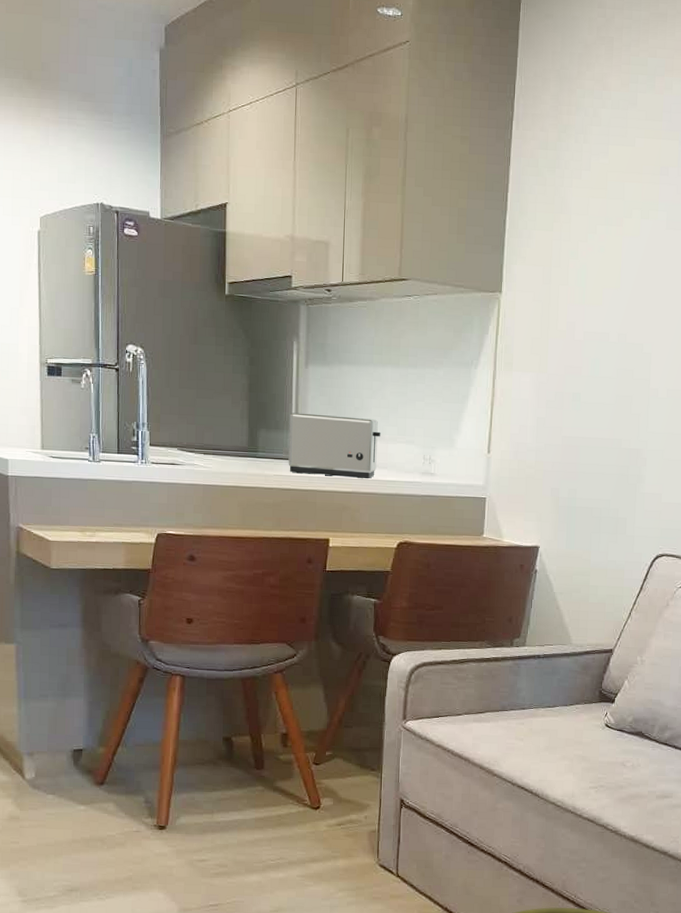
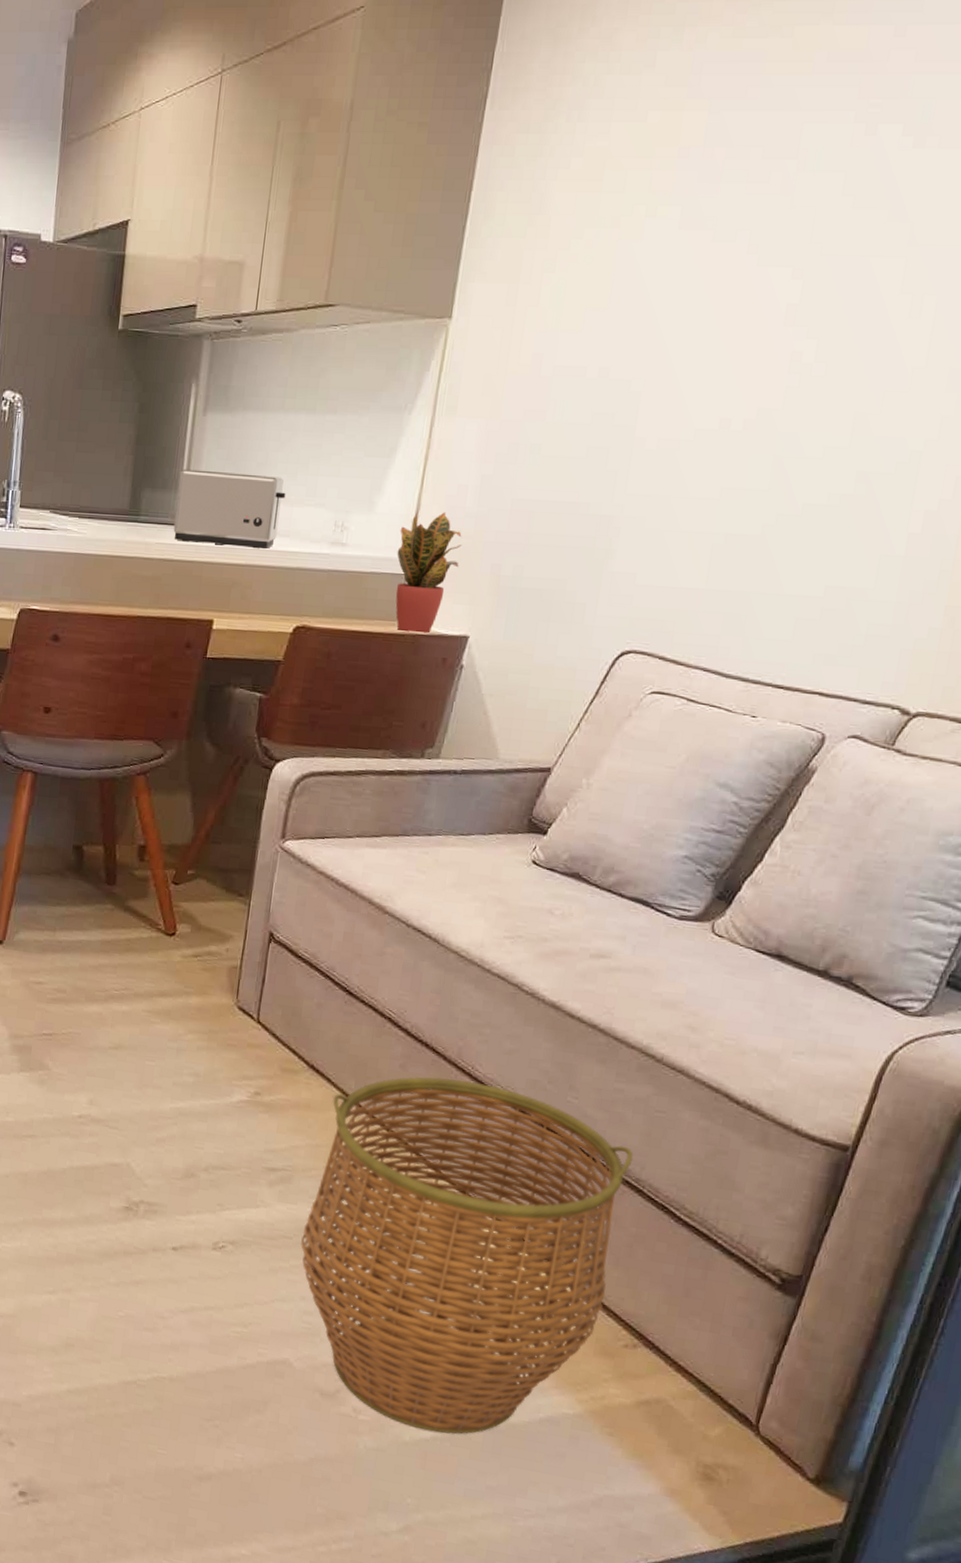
potted plant: none [476,441,527,545] -> present [395,504,462,634]

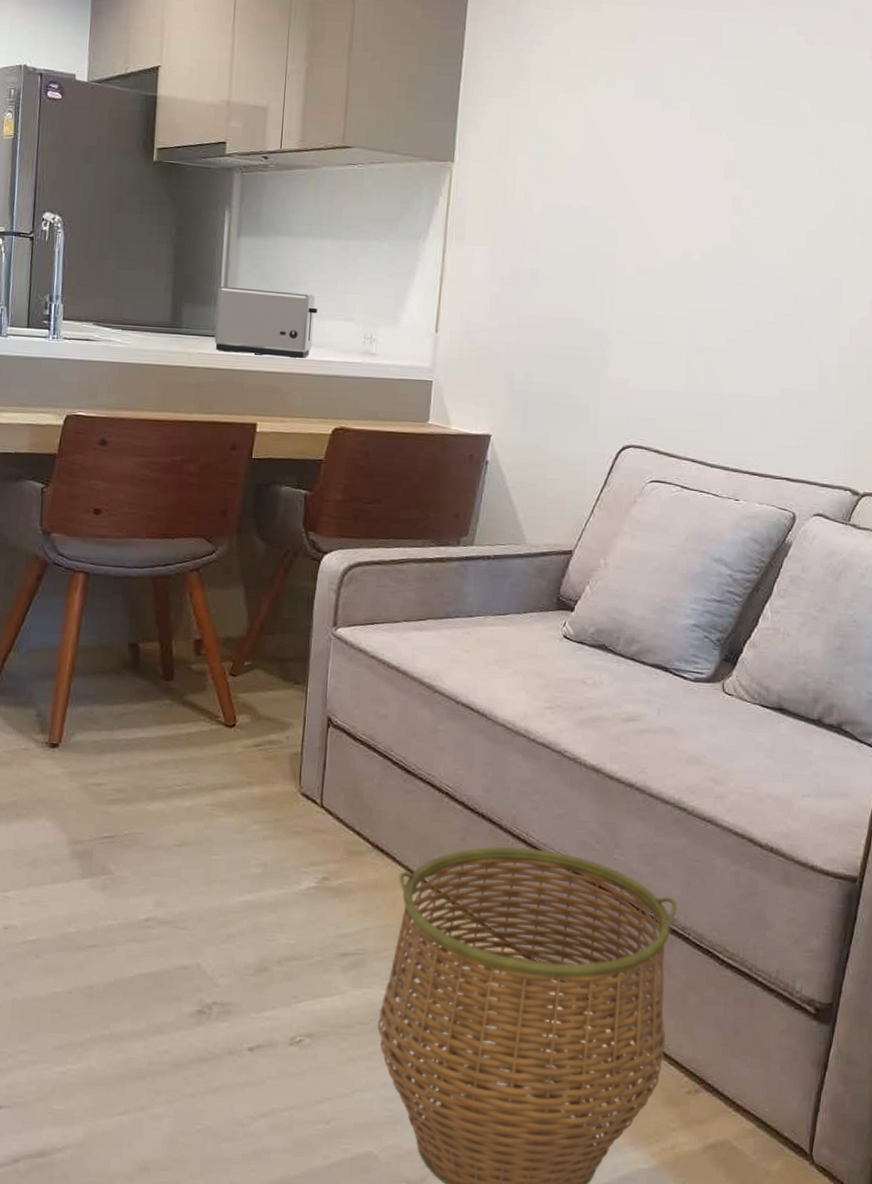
potted plant: present [395,504,462,634] -> none [421,319,478,433]

